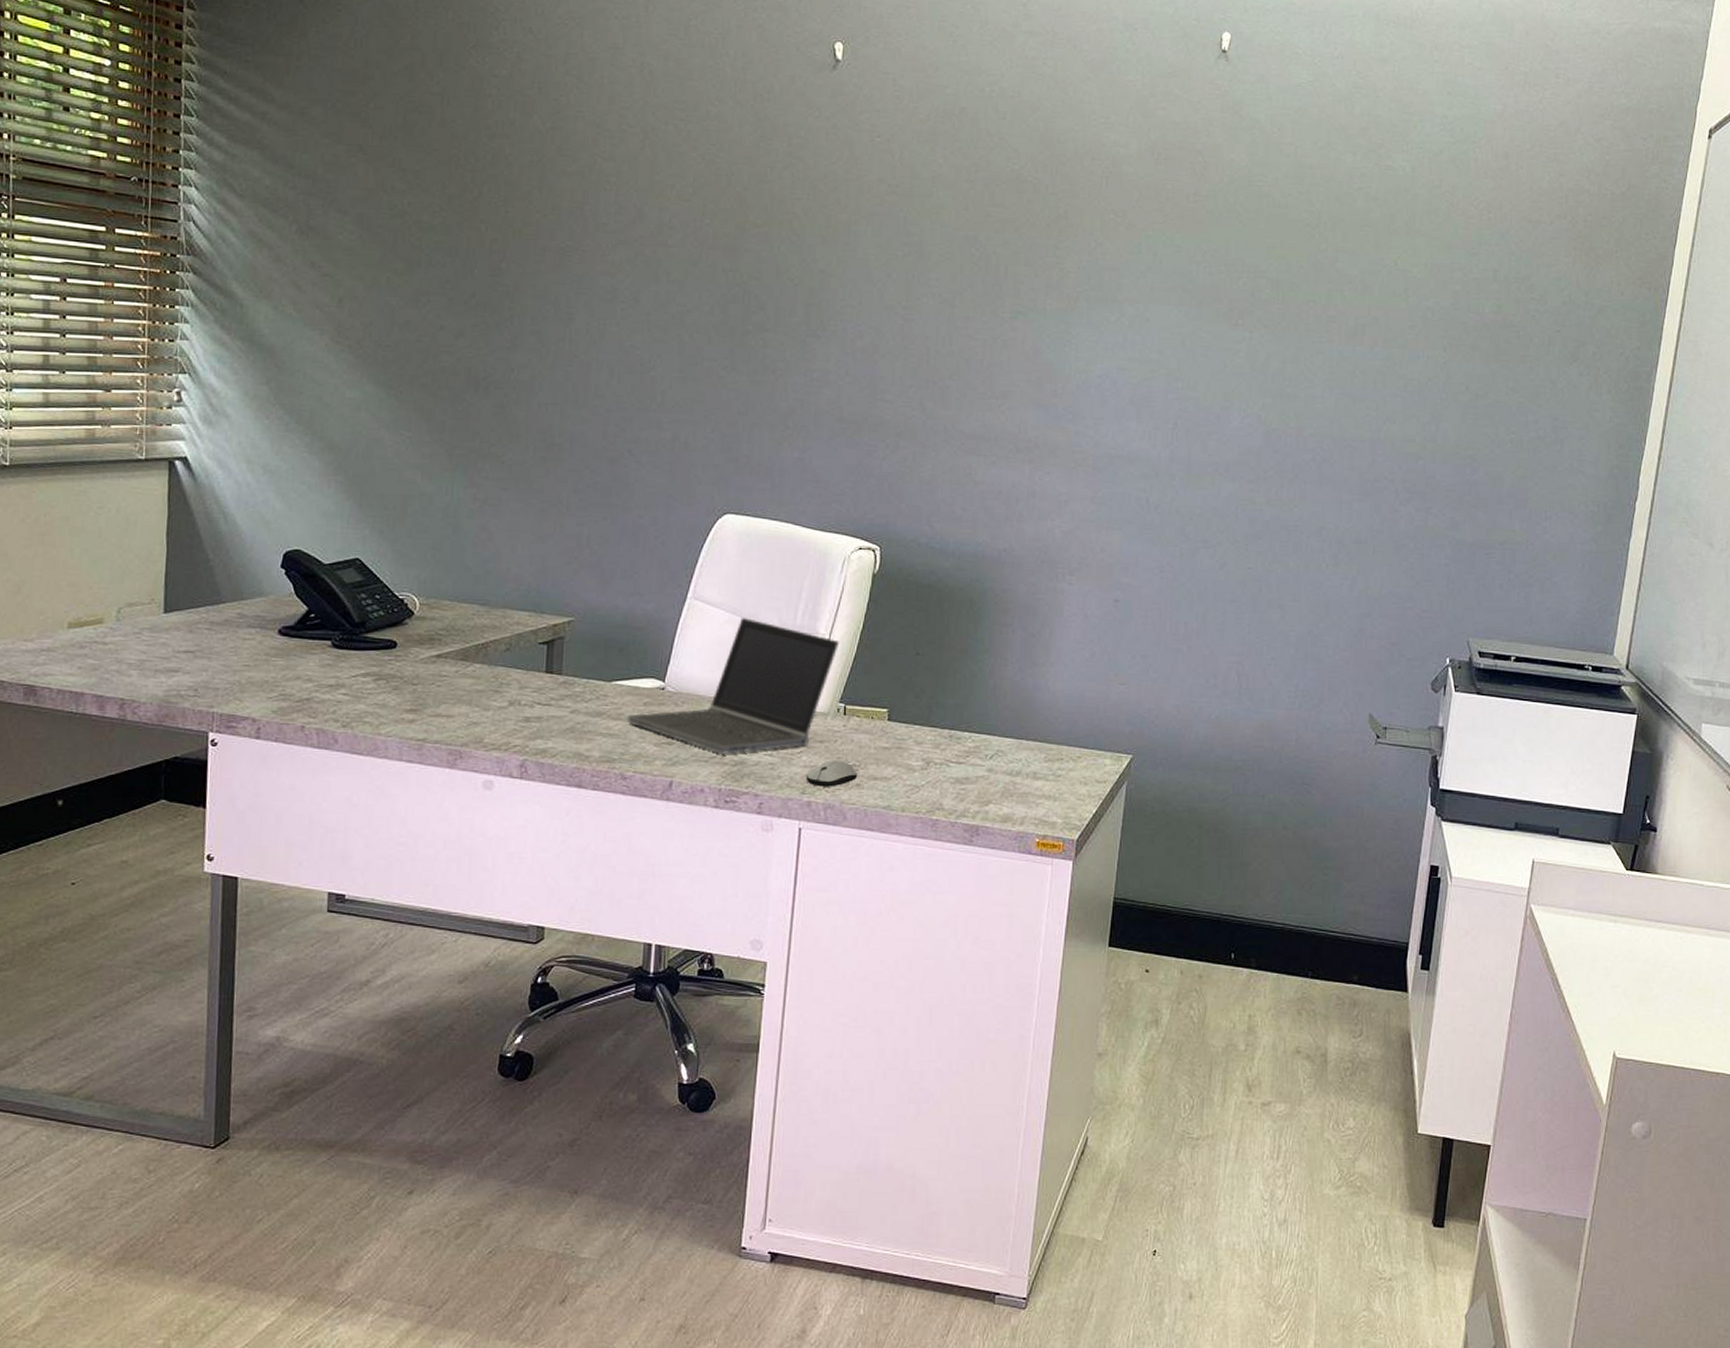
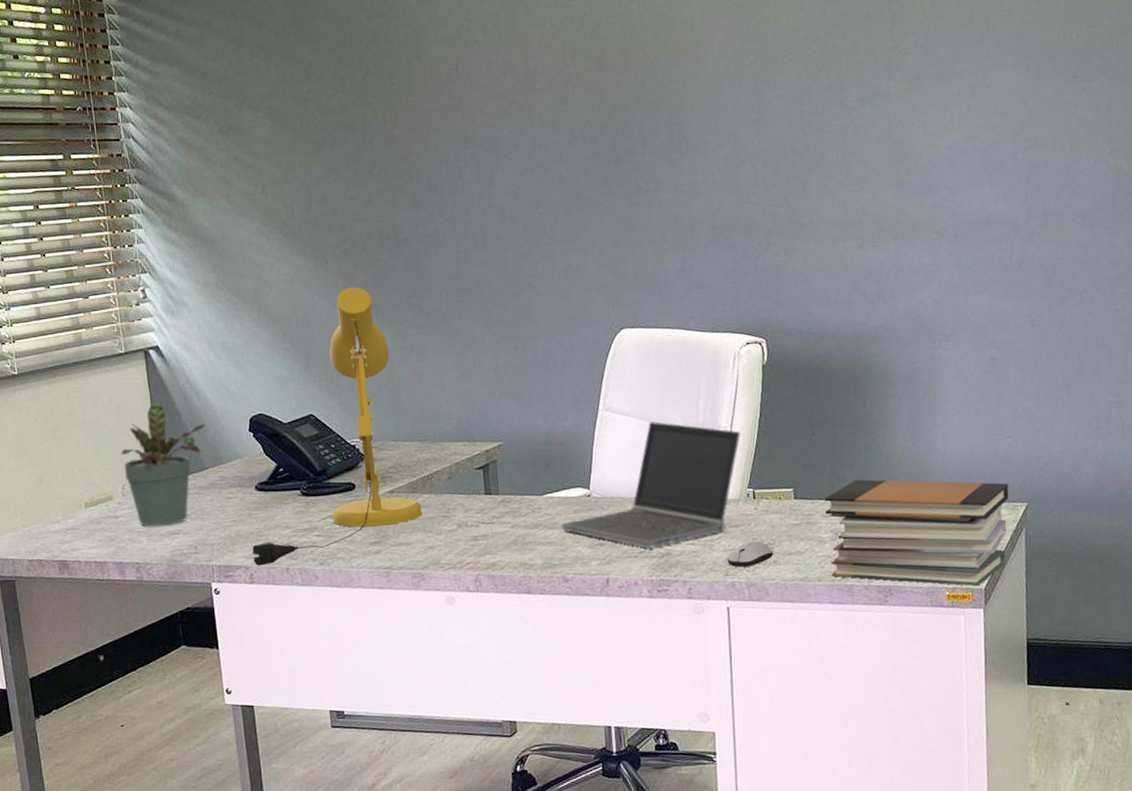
potted plant: none [122,520,230,661] -> present [121,402,206,526]
desk lamp: none [250,424,471,720] -> present [242,286,422,566]
book stack: none [916,708,1115,837] -> present [824,479,1009,587]

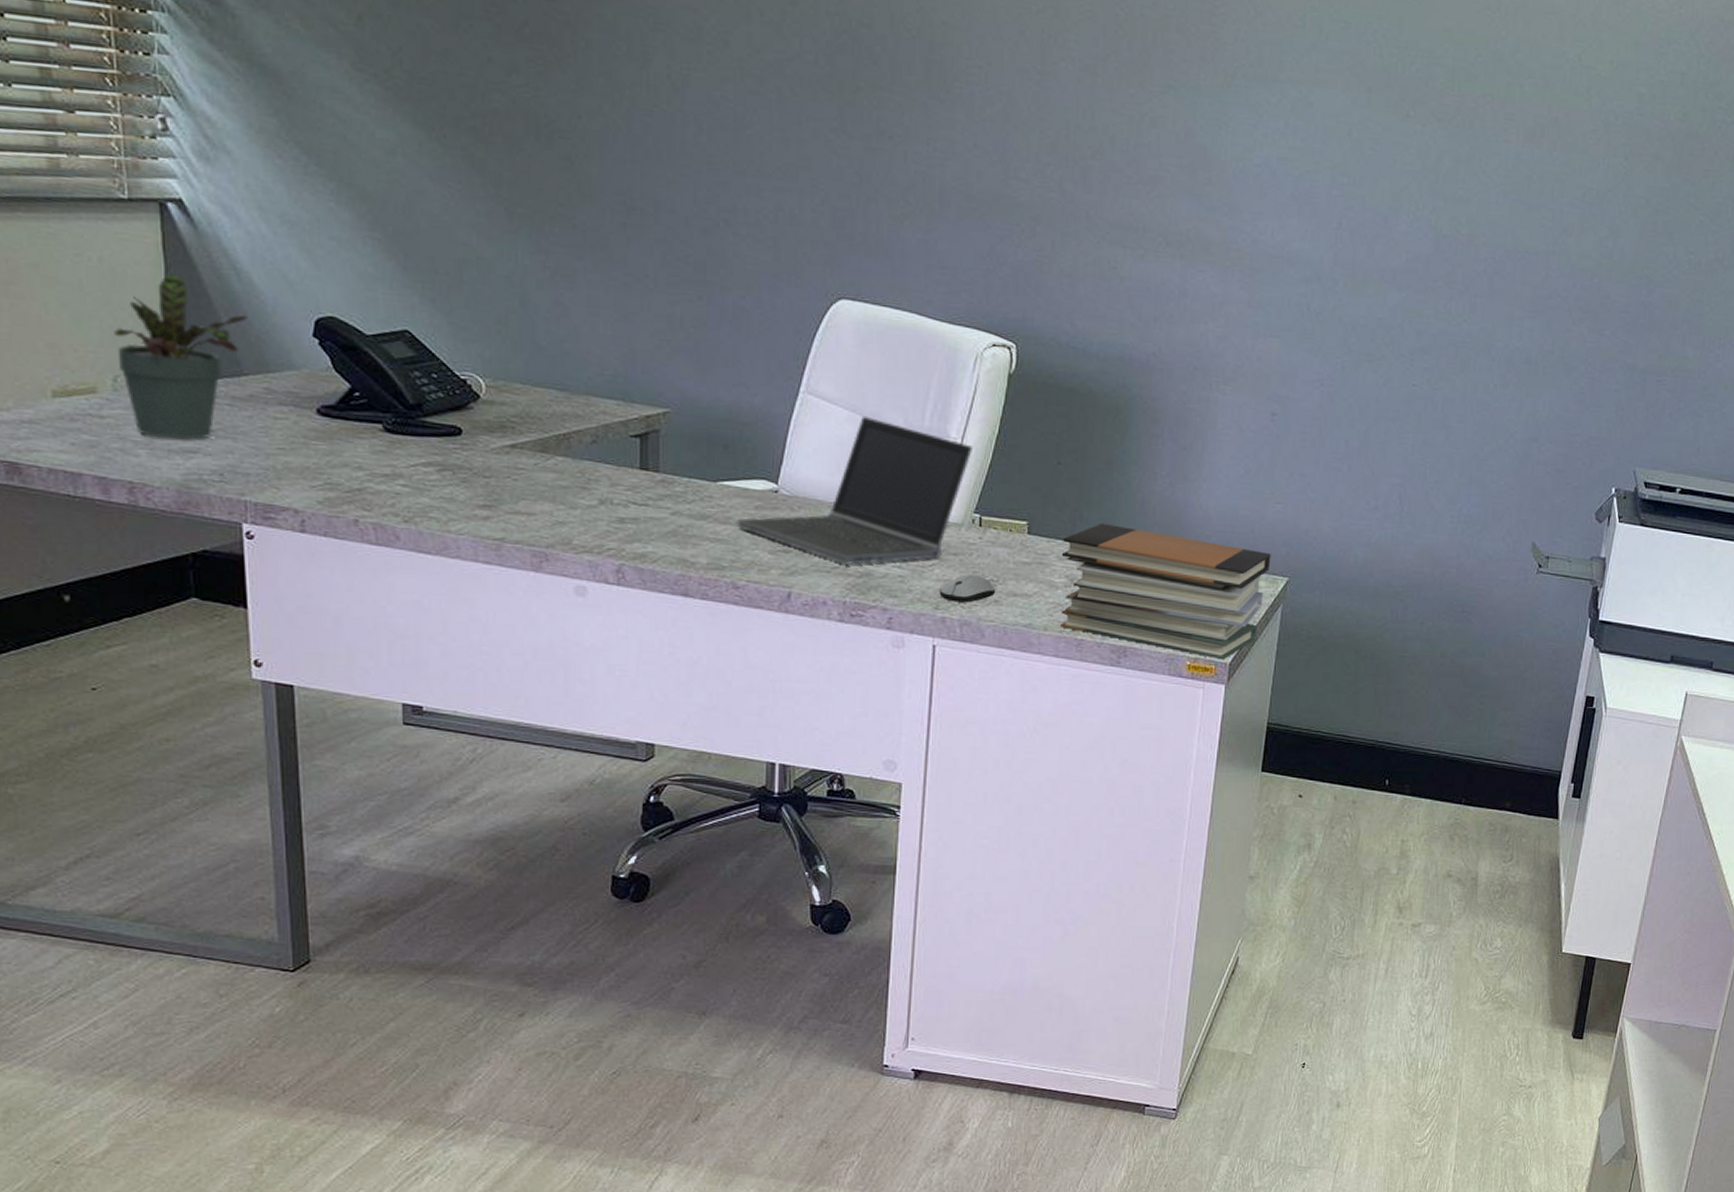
desk lamp: present [242,286,422,566] -> none [290,175,553,512]

